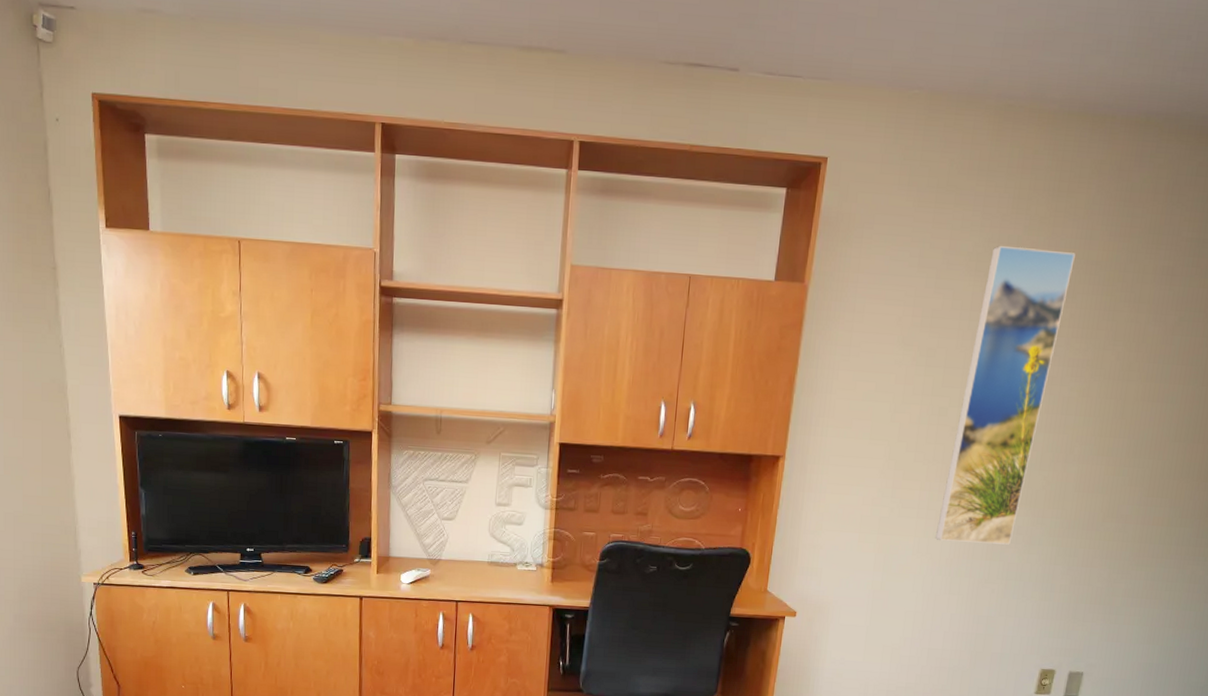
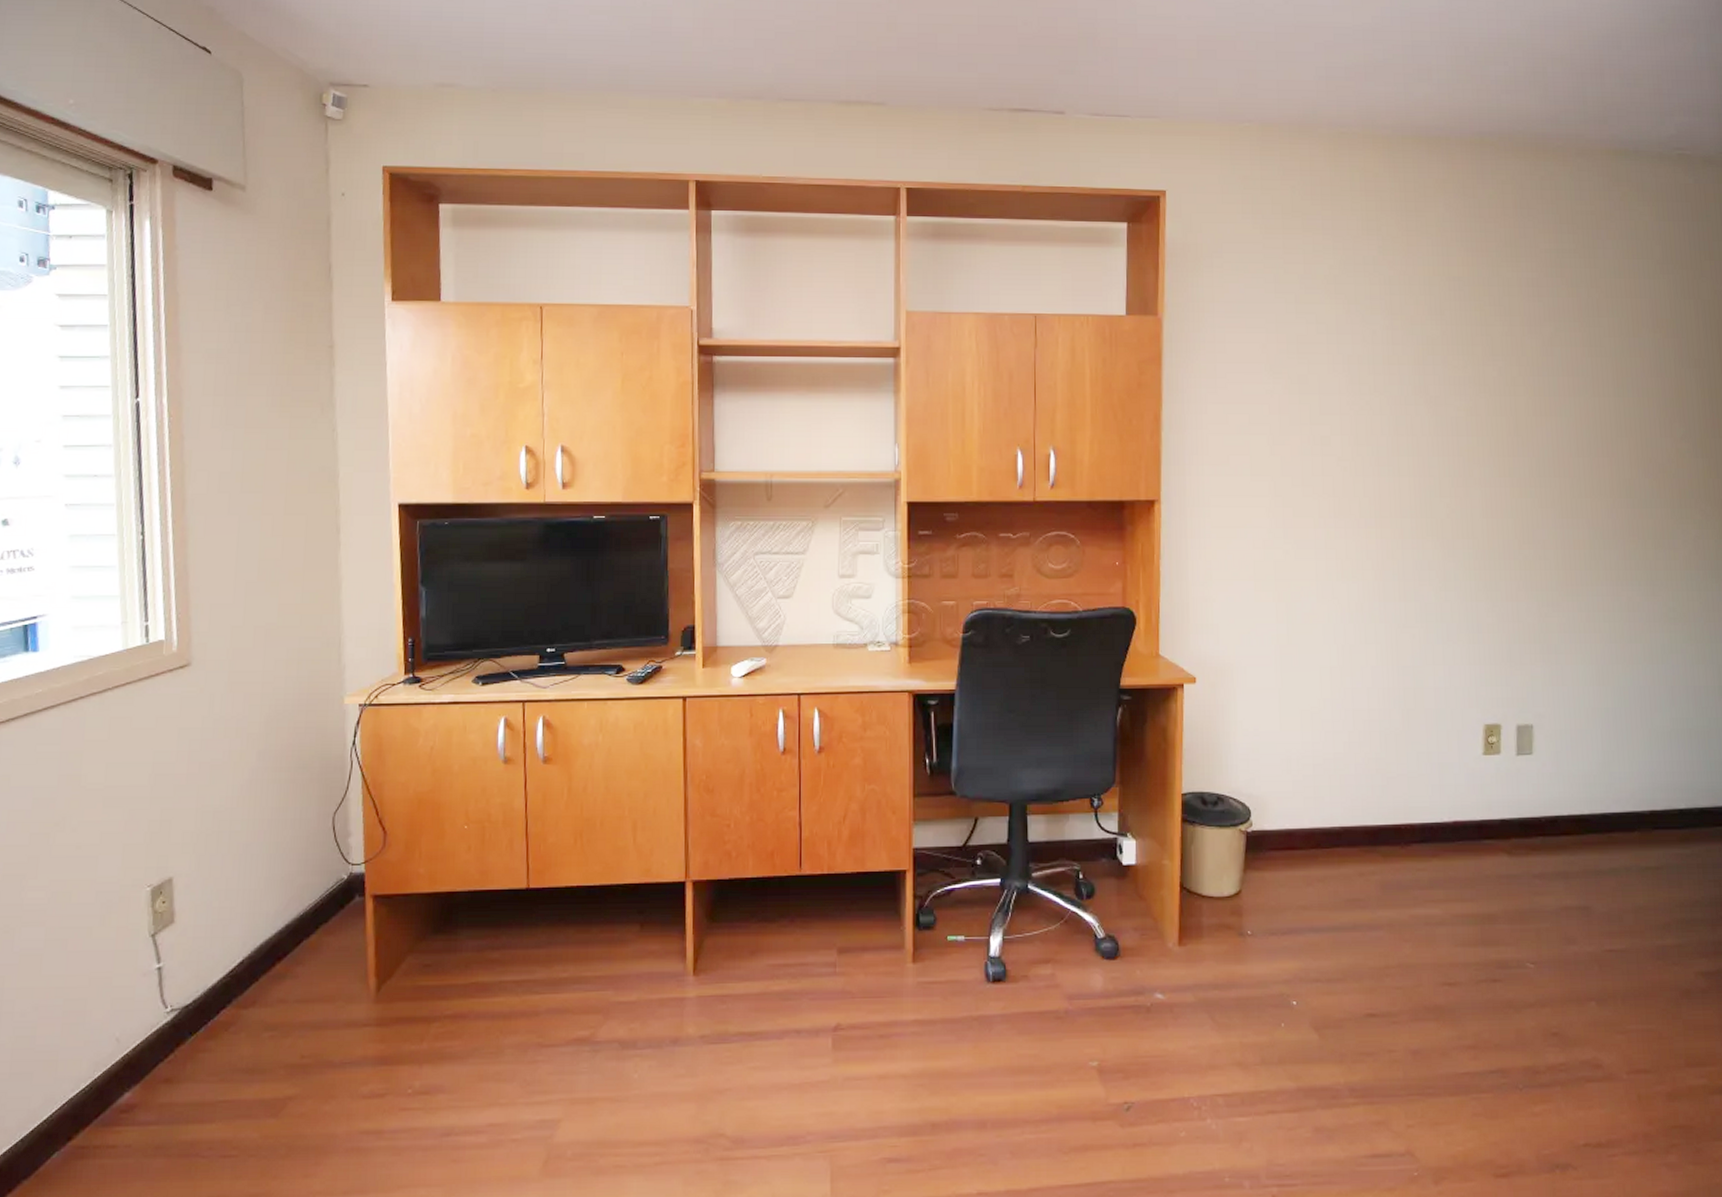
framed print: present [935,245,1076,545] -> none [1339,266,1436,582]

